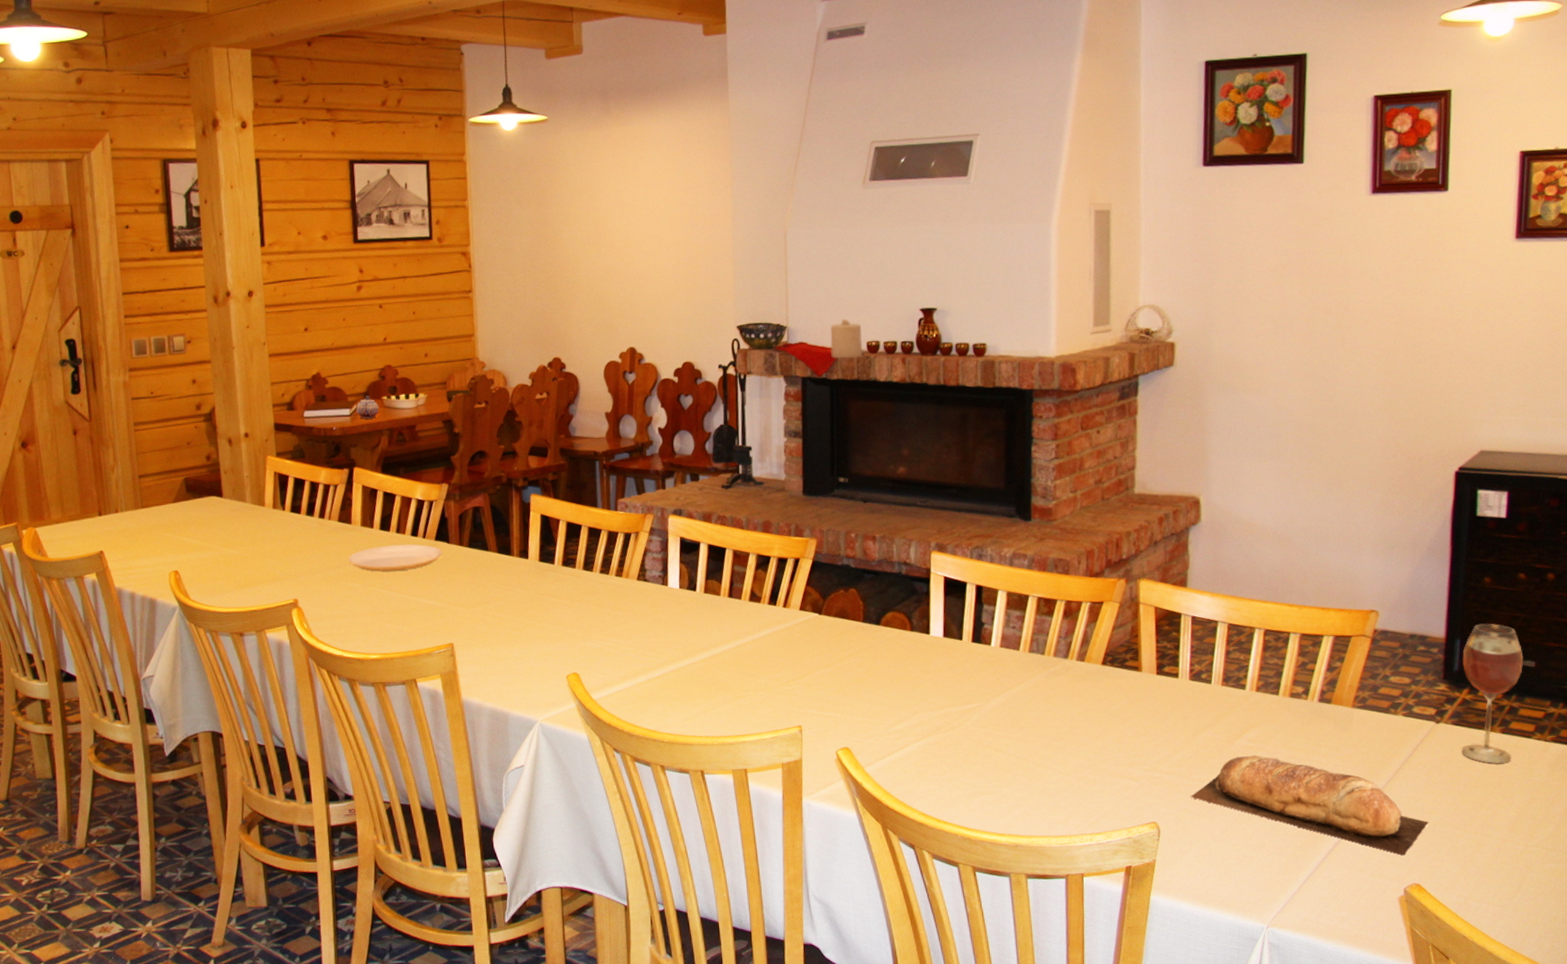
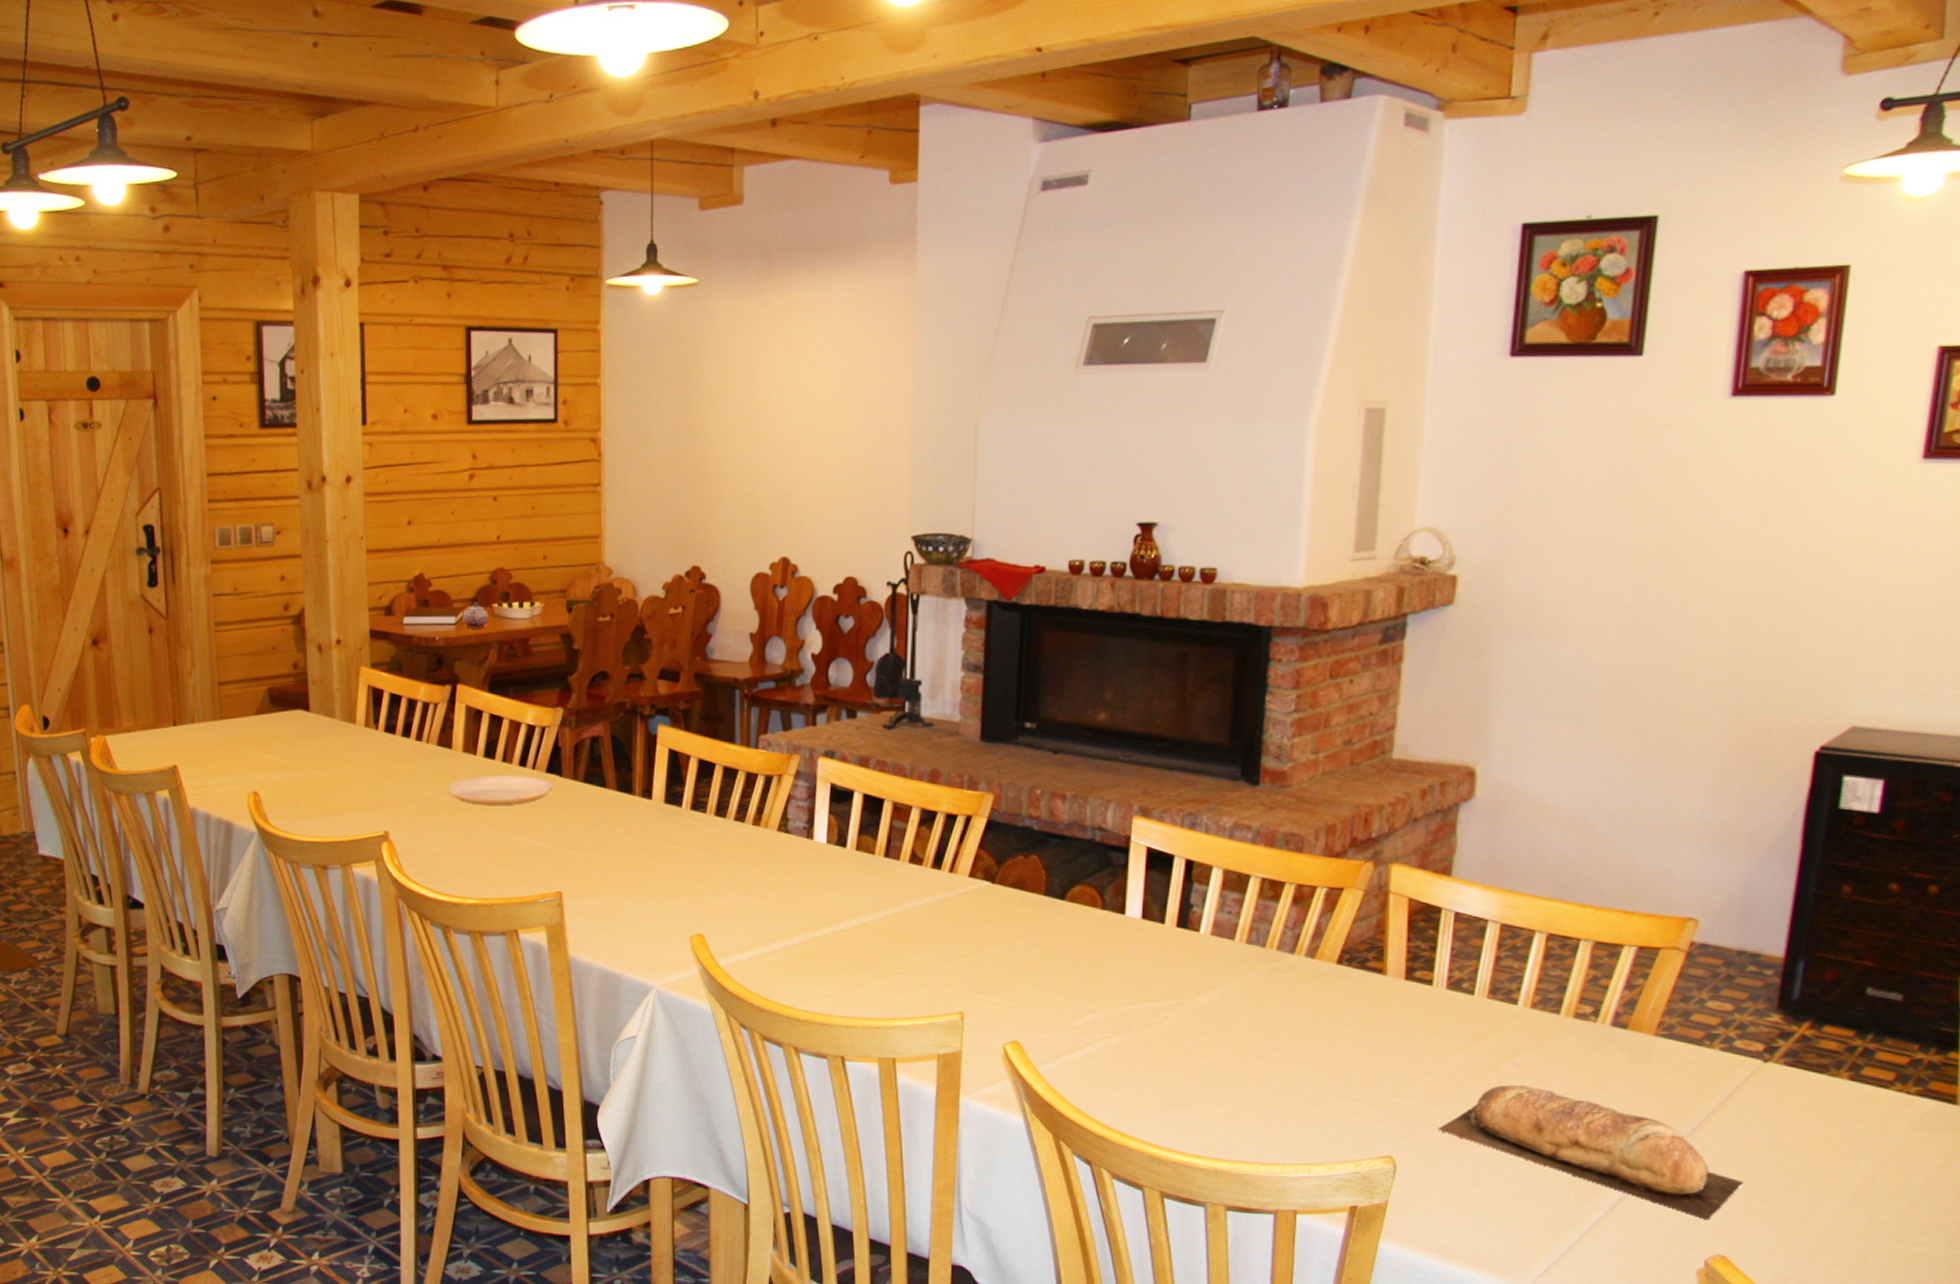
candle: present [830,318,863,359] -> none [1024,531,1064,580]
wineglass: present [1461,623,1524,764] -> none [1794,942,1887,1117]

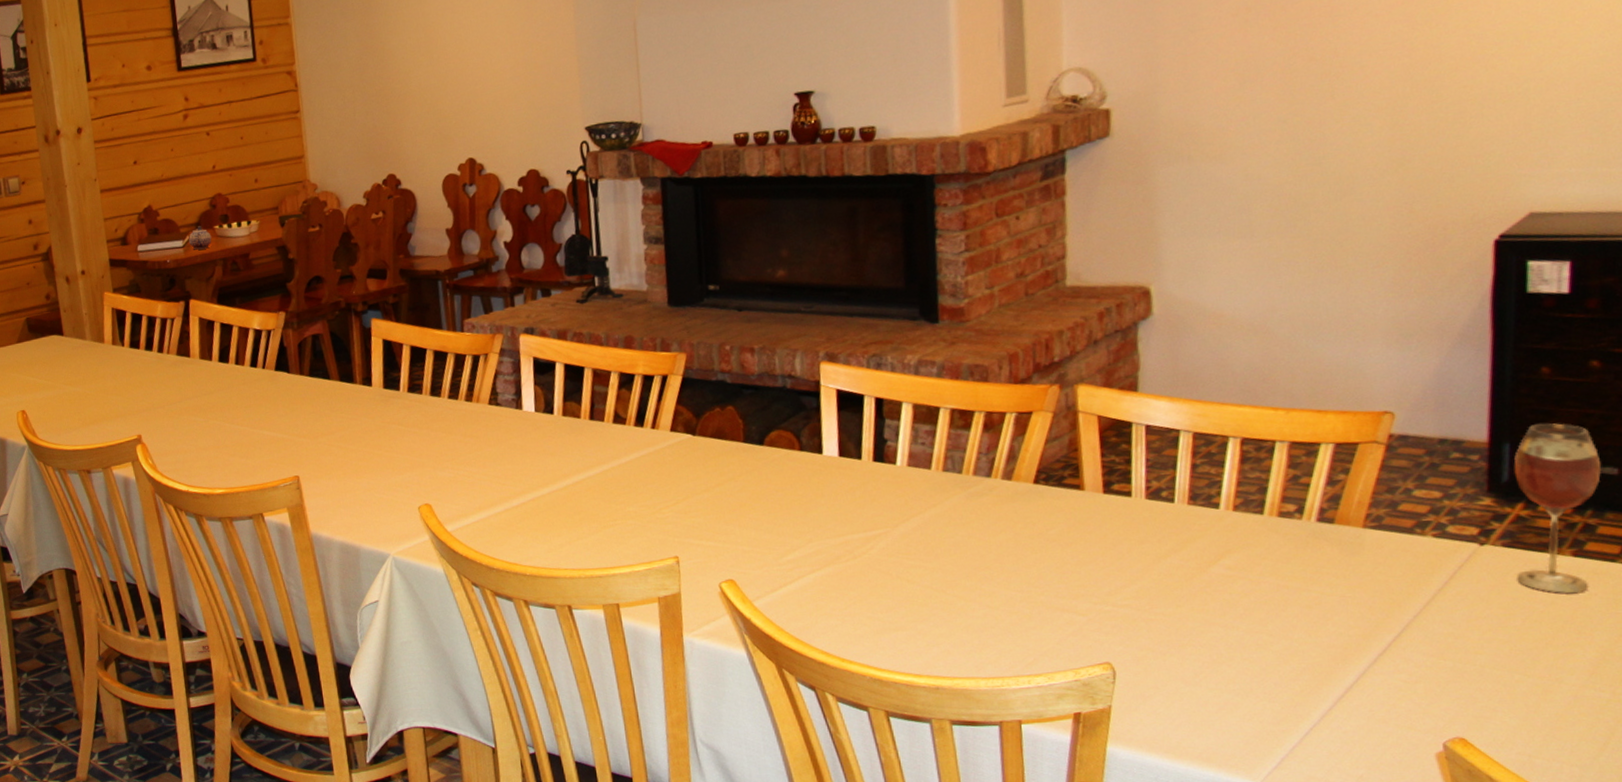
plate: present [446,775,554,805] -> none [188,375,283,405]
bread loaf: present [1437,1084,1743,1220] -> none [1152,584,1474,704]
wineglass: none [1794,942,1887,1117] -> present [1513,423,1602,593]

